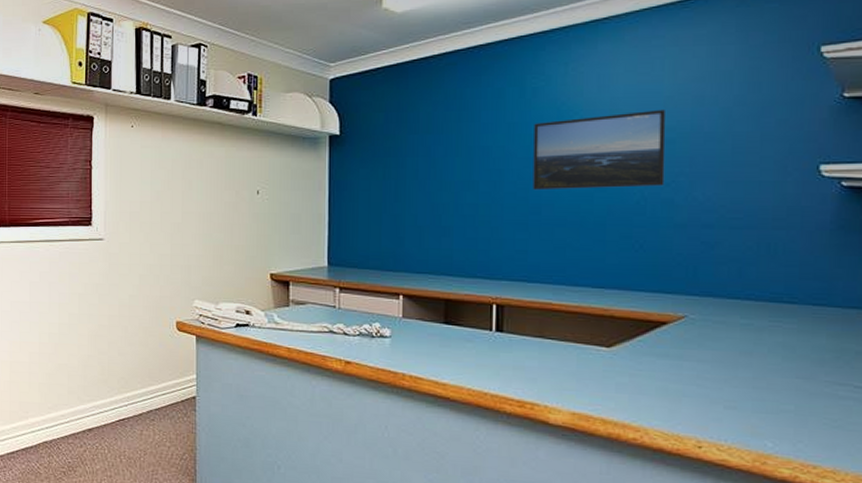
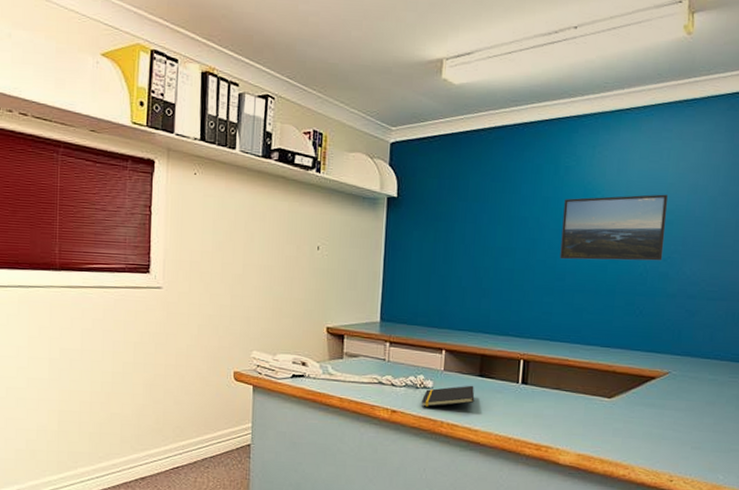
notepad: none [378,333,440,358] -> present [421,385,475,407]

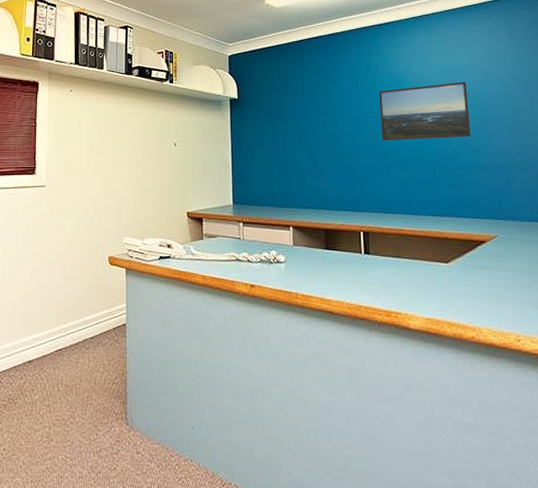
notepad: present [421,385,475,407] -> none [276,257,324,280]

